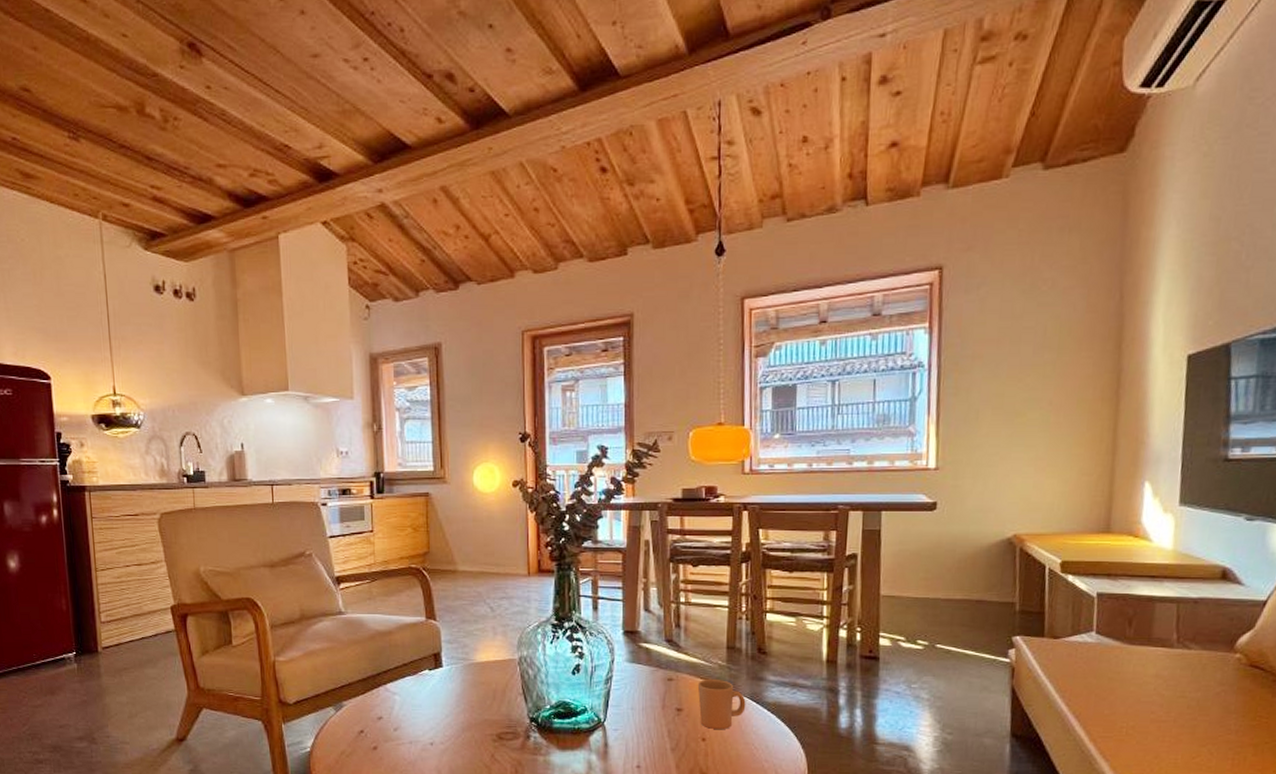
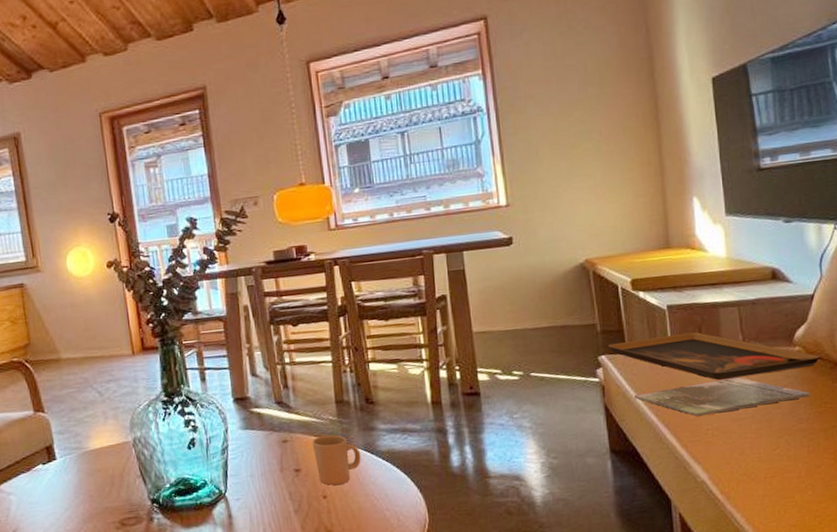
decorative tray: none [1024,623,1264,679] -> present [607,332,821,381]
magazine: none [1045,676,1245,713] -> present [633,376,811,417]

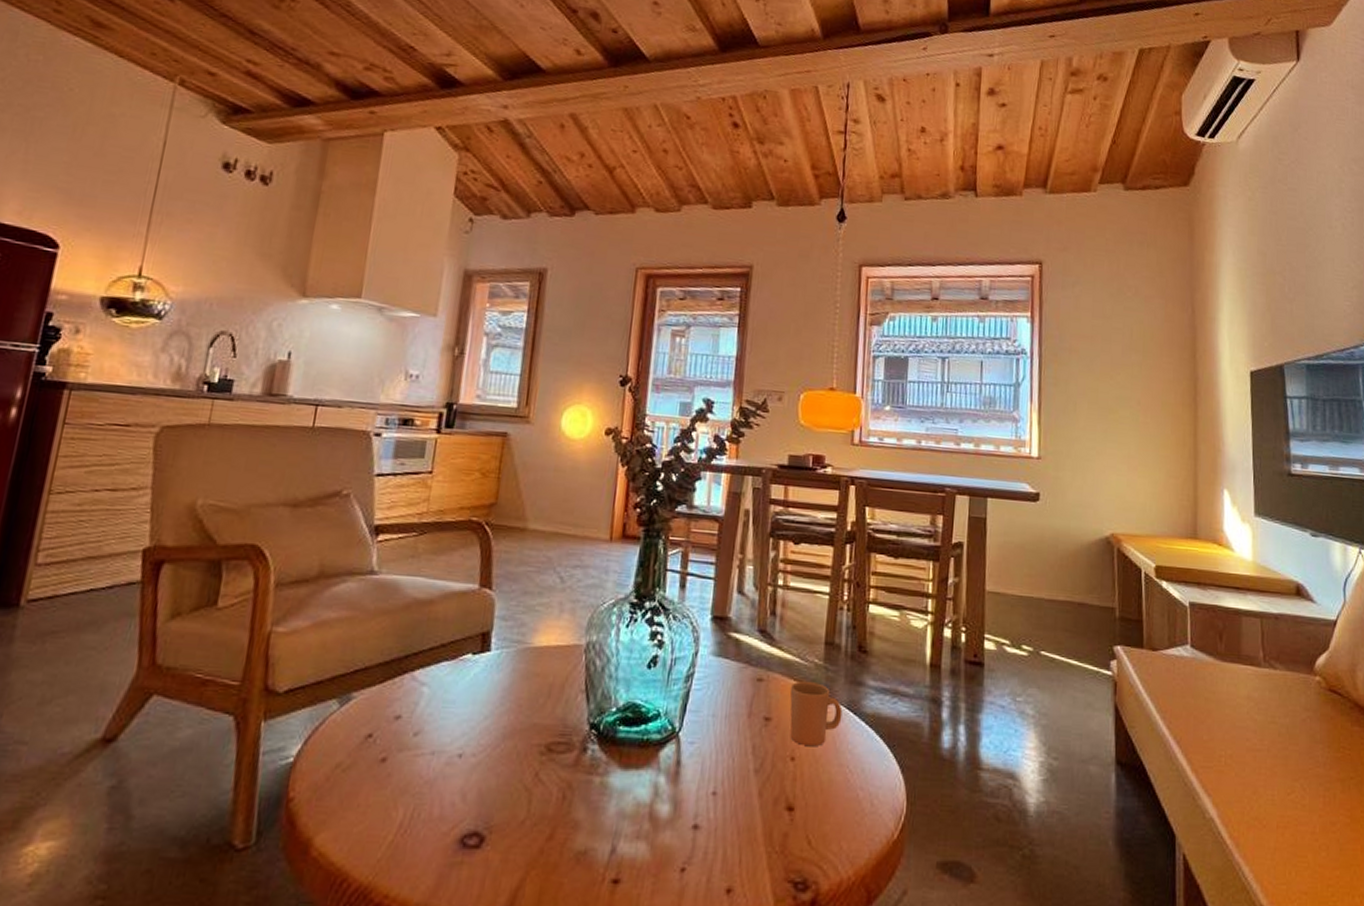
decorative tray: present [607,332,821,381] -> none [1124,634,1341,703]
magazine: present [633,376,811,417] -> none [1146,698,1329,739]

